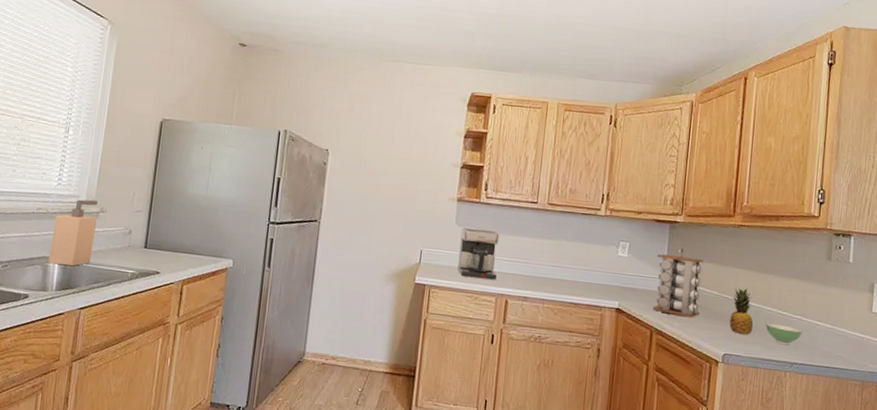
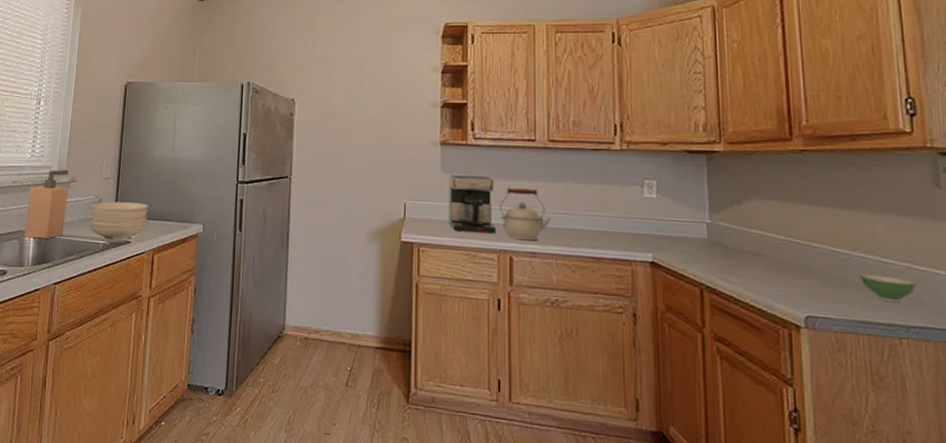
bowl: none [119,233,180,271] -> present [90,201,149,240]
kettle: none [501,242,543,288] -> present [500,188,552,241]
spice rack: present [653,246,704,318] -> none [695,181,763,271]
fruit: present [729,288,754,335] -> none [807,229,843,291]

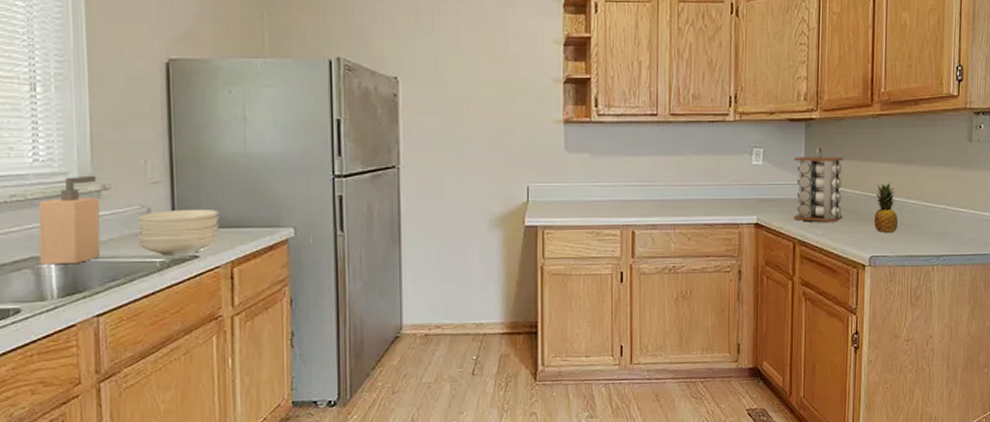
coffee maker: present [448,175,496,234] -> none [573,154,619,211]
kettle: present [500,188,552,241] -> none [623,164,671,214]
spice rack: none [695,181,763,271] -> present [794,146,844,223]
fruit: none [807,229,843,291] -> present [874,182,899,234]
bowl: present [859,274,918,303] -> none [910,217,948,238]

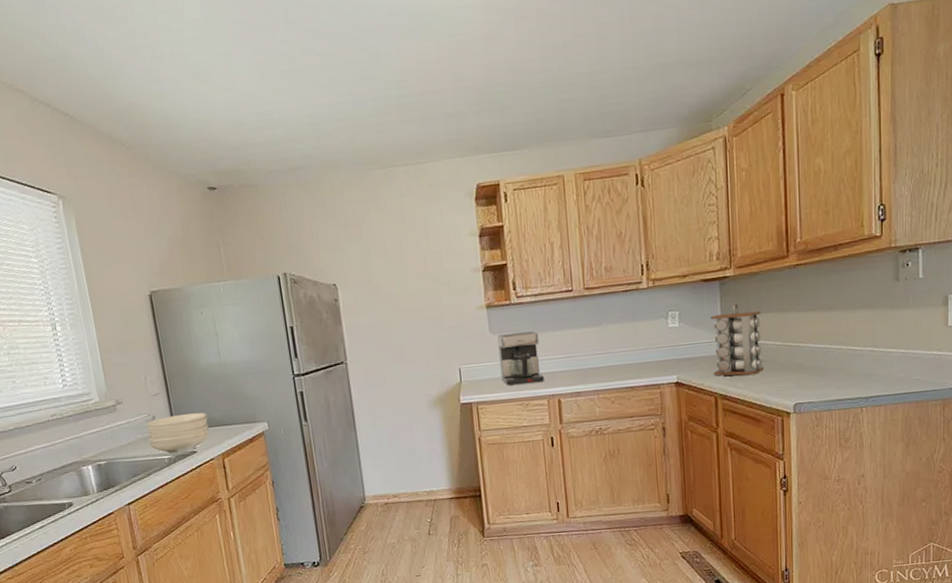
soap dispenser: present [38,175,101,265] -> none [72,393,123,468]
coffee maker: none [573,154,619,211] -> present [497,331,544,386]
fruit: present [874,182,899,234] -> none [797,330,823,381]

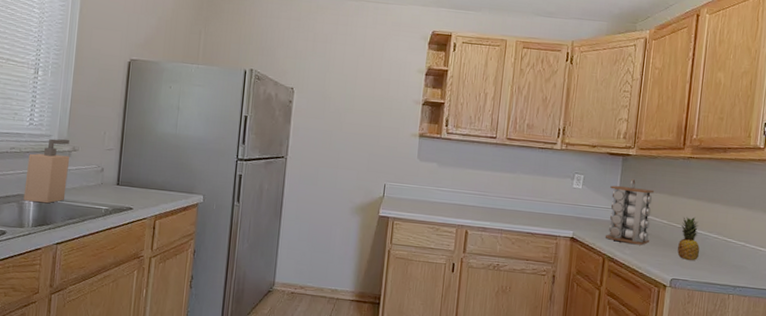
soap dispenser: none [72,393,123,468] -> present [23,138,70,204]
bowl: present [146,412,210,453] -> none [92,171,151,207]
coffee maker: present [497,331,544,386] -> none [419,163,460,212]
fruit: none [797,330,823,381] -> present [677,217,700,261]

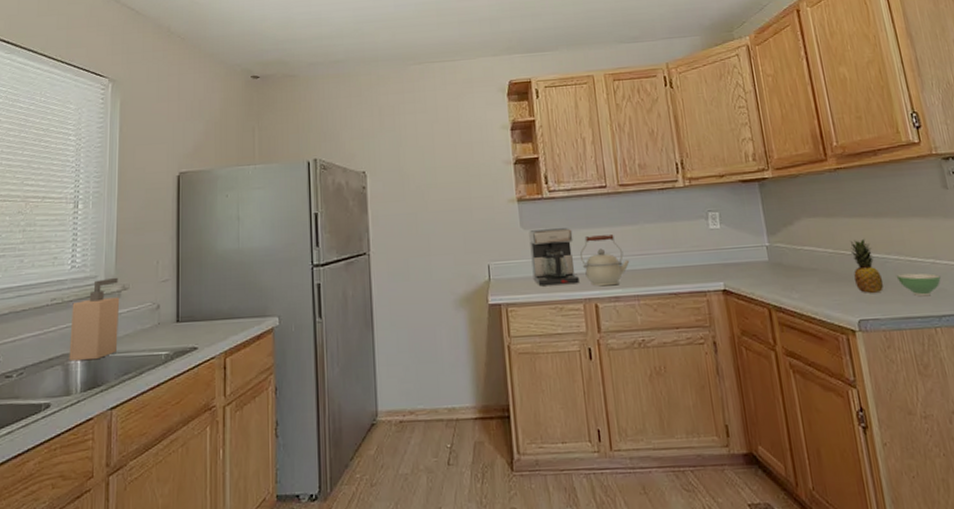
coffee maker: none [419,163,460,212] -> present [529,228,579,287]
kettle: none [461,176,502,219] -> present [580,234,630,287]
spice rack: present [606,178,655,246] -> none [753,205,819,287]
bowl: none [711,249,747,270] -> present [895,272,942,297]

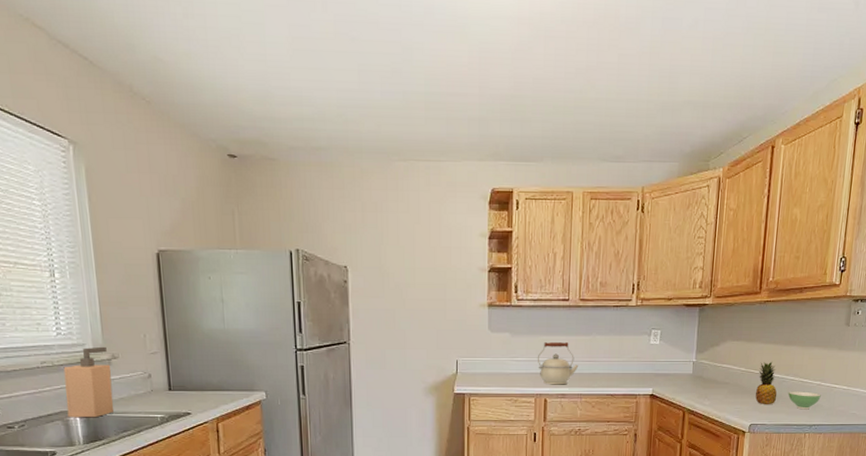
coffee maker: present [529,228,579,287] -> none [495,333,534,382]

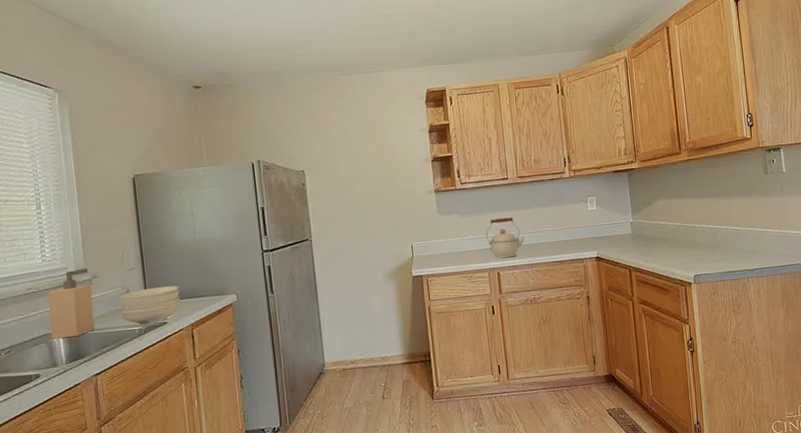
bowl: none [141,375,206,413] -> present [120,285,181,325]
fruit: present [755,361,777,405] -> none [693,213,715,256]
bowl: present [787,391,822,410] -> none [724,238,756,256]

